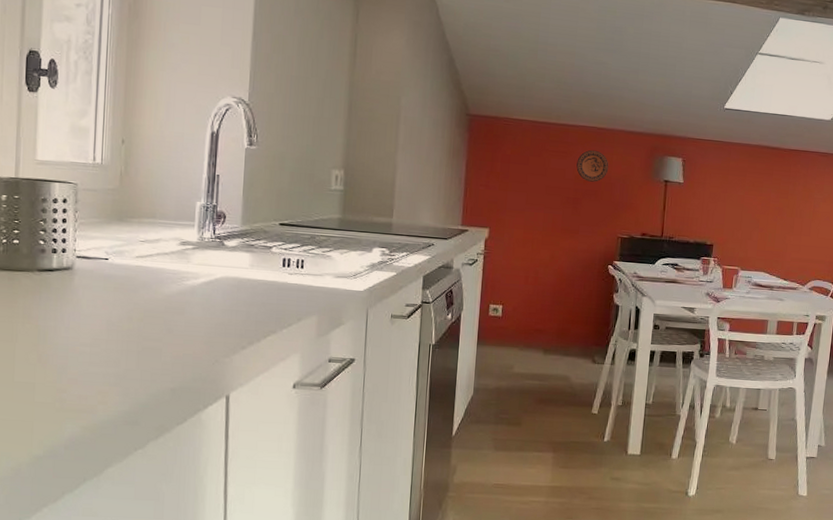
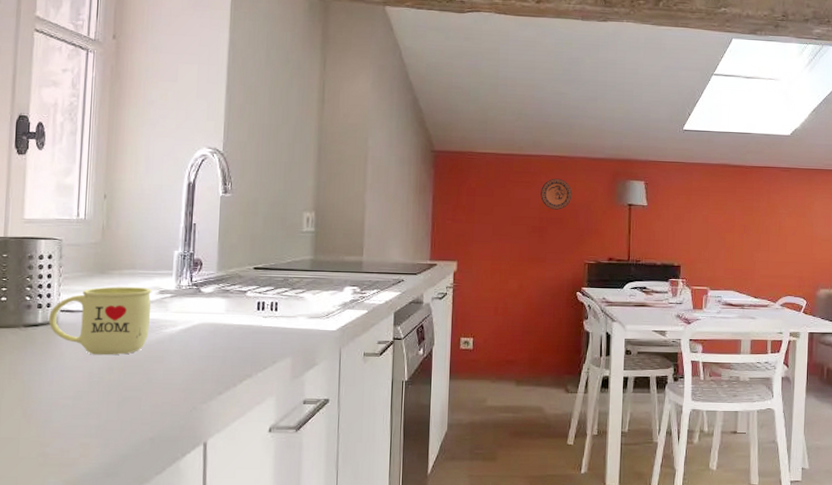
mug: none [64,235,173,305] -> present [49,287,152,355]

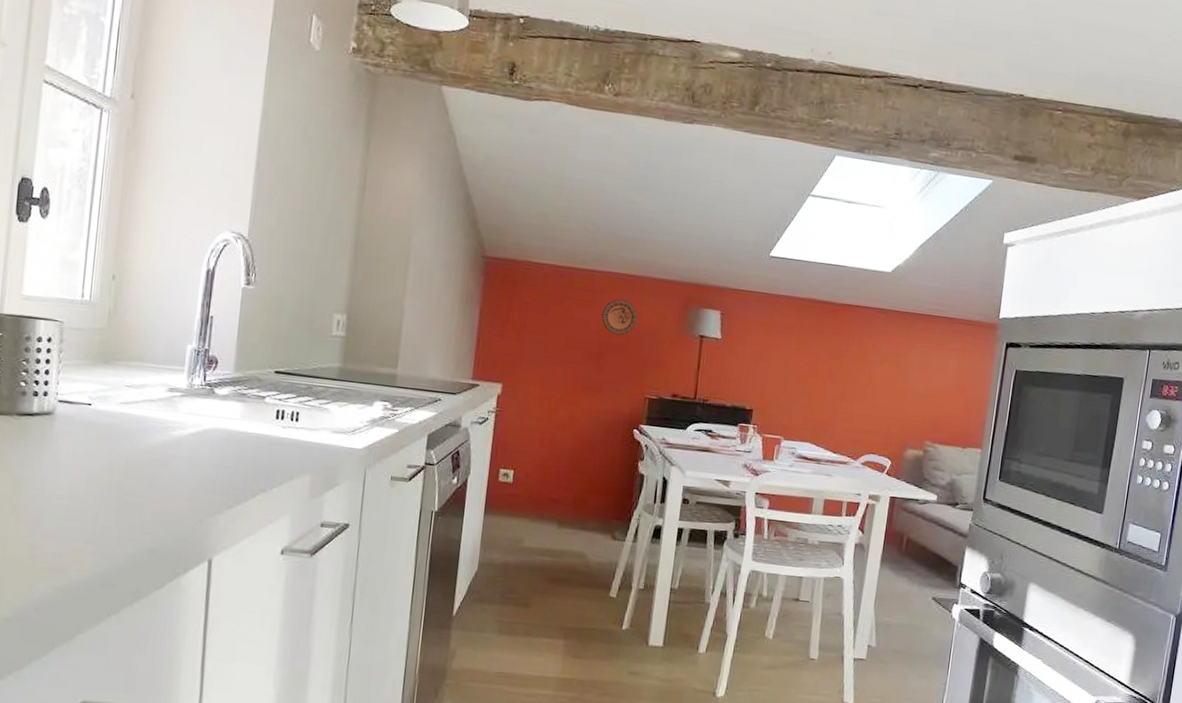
mug: present [49,287,152,355] -> none [45,378,161,455]

